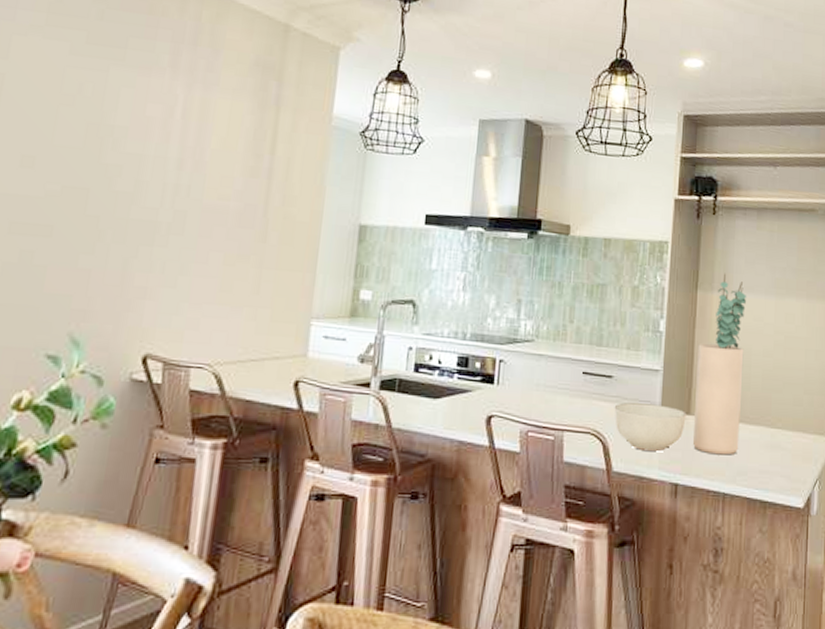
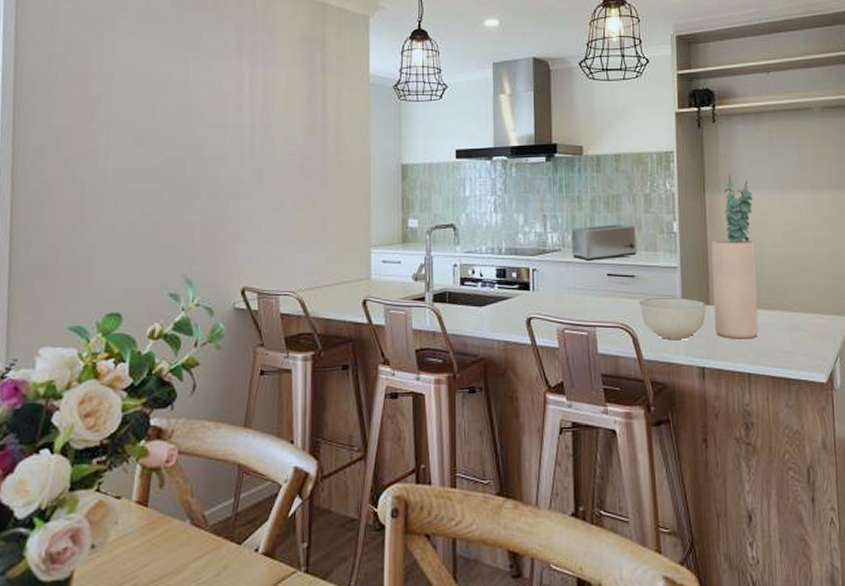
toaster: none [546,316,619,356] -> present [571,224,637,261]

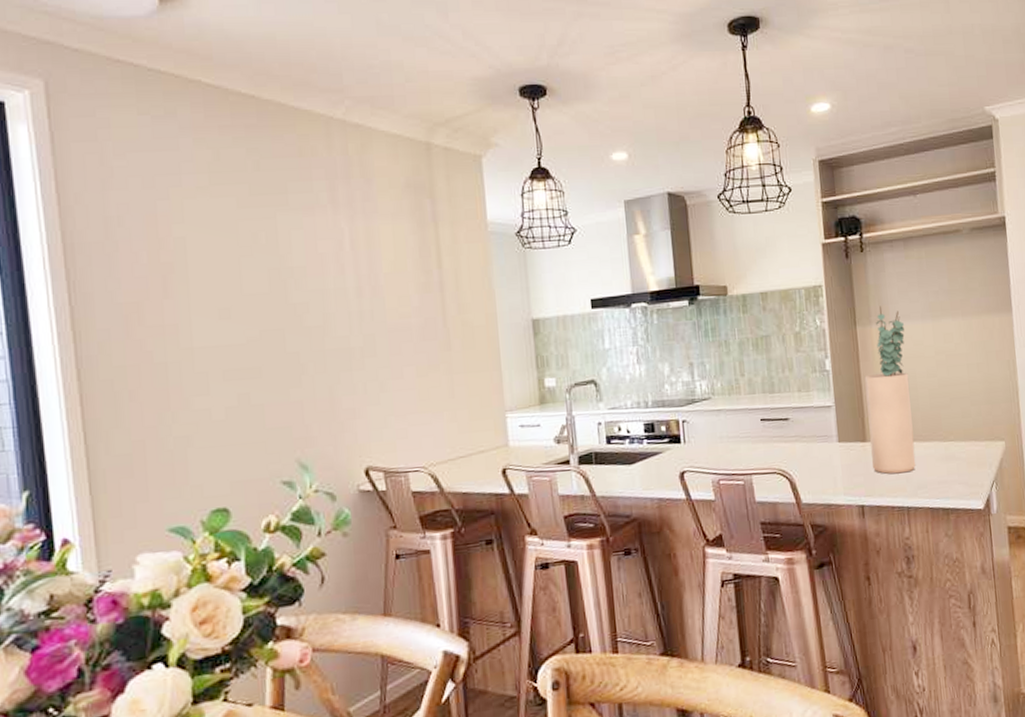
toaster: present [571,224,637,261] -> none [720,365,790,408]
bowl: present [639,298,707,340] -> none [794,437,863,481]

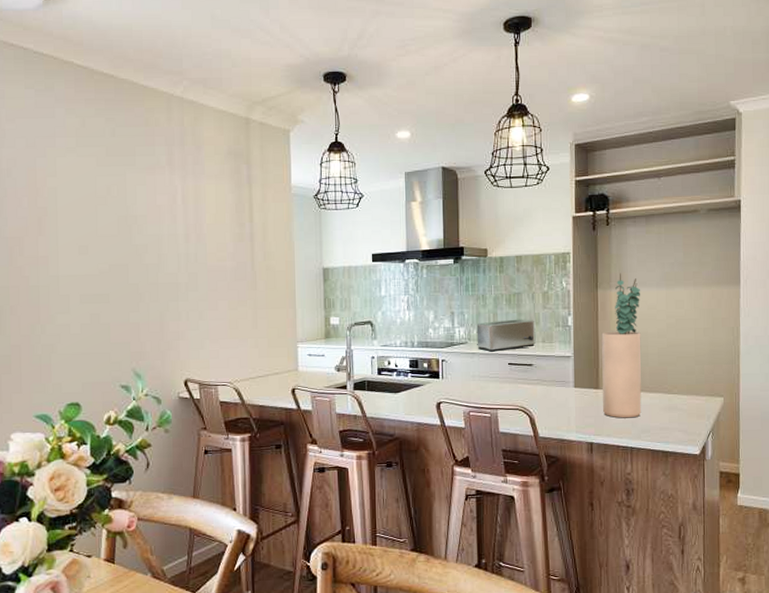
toaster: none [720,365,790,408] -> present [476,319,535,352]

